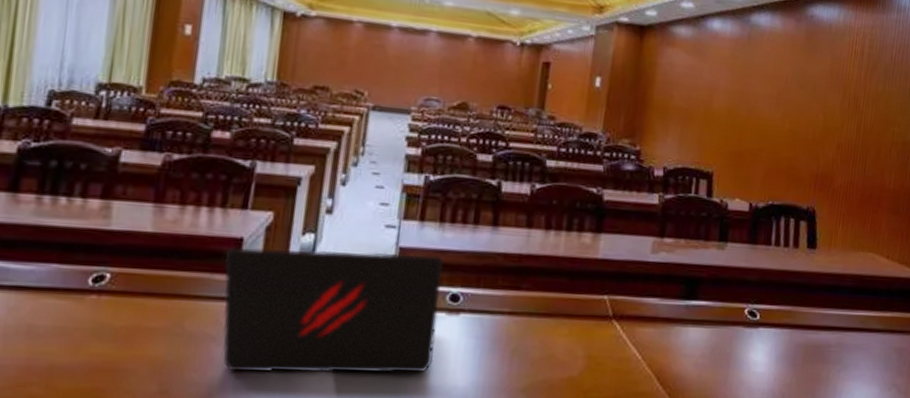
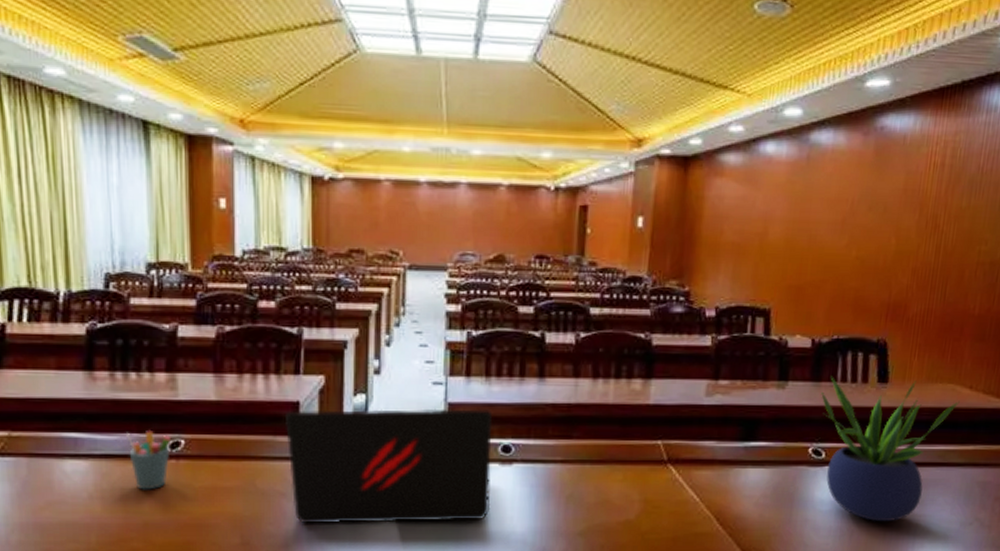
pen holder: none [44,260,97,328] -> present [126,429,172,490]
potted plant: none [757,239,879,386] -> present [821,376,960,522]

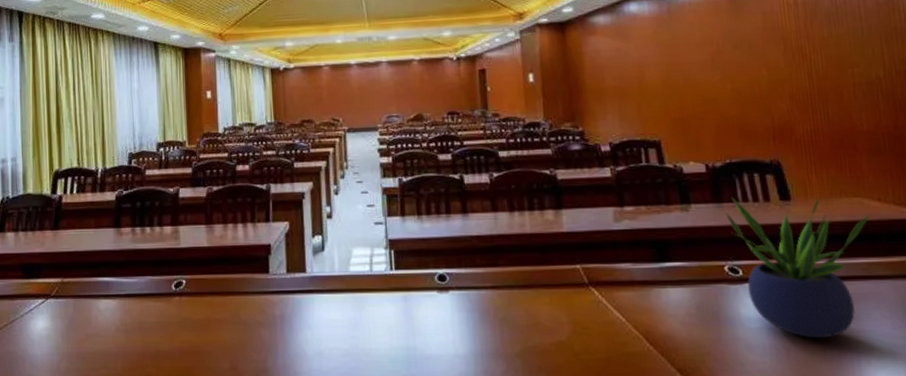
pen holder: present [126,429,172,490] -> none [143,272,176,323]
laptop: present [286,408,492,524] -> none [261,243,434,350]

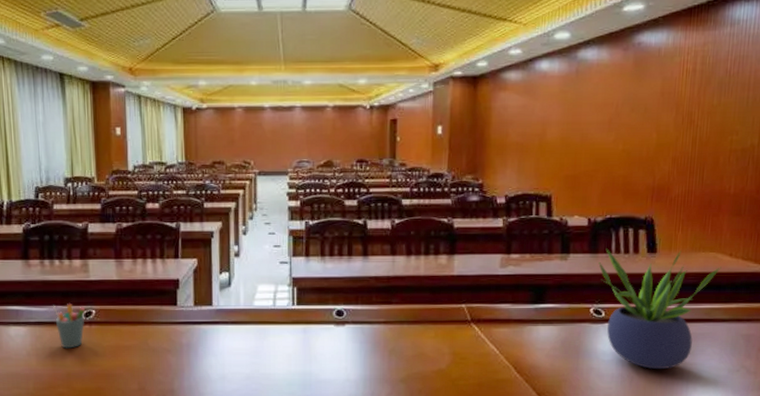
pen holder: none [143,272,176,323] -> present [53,302,86,349]

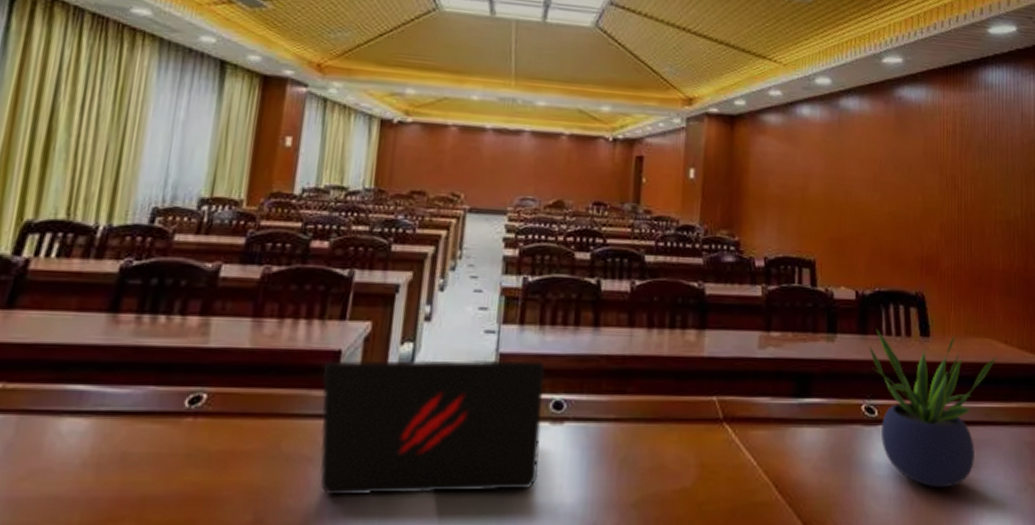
pen holder: present [53,302,86,349] -> none [139,381,193,455]
laptop: none [169,282,329,374] -> present [320,359,544,496]

